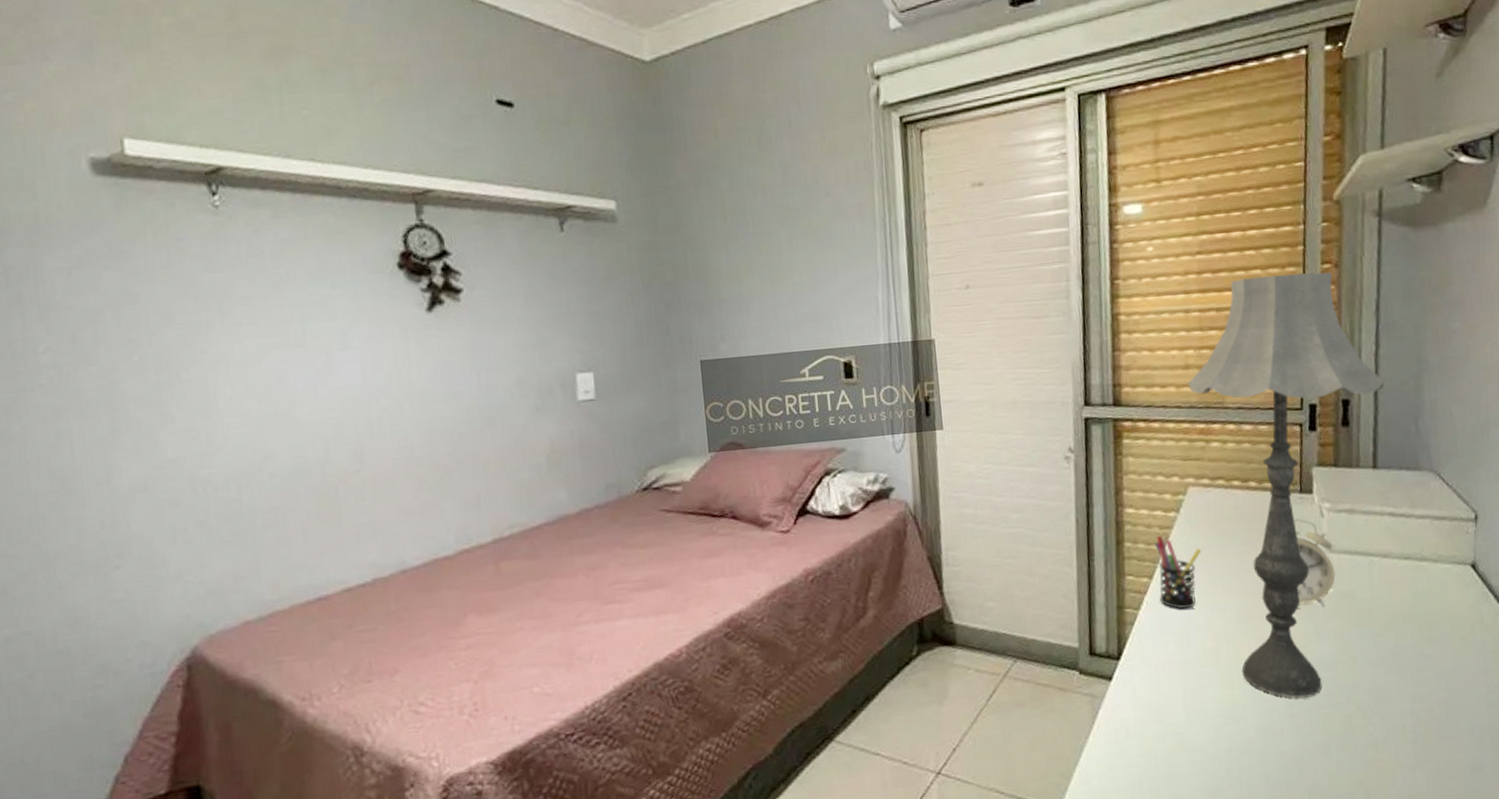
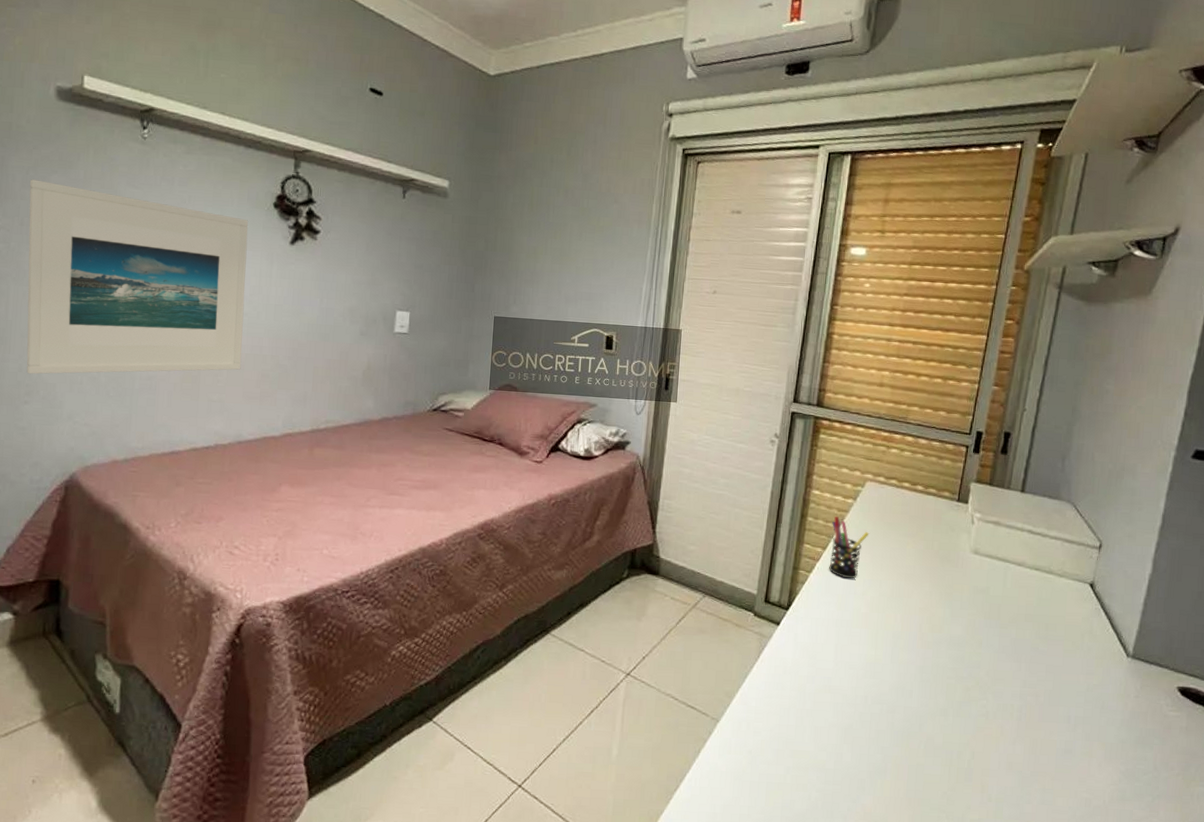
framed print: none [74,281,390,531] -> present [26,179,248,374]
table lamp: present [1188,272,1385,699] -> none [880,321,1042,668]
alarm clock: present [1293,518,1336,607] -> none [942,522,978,596]

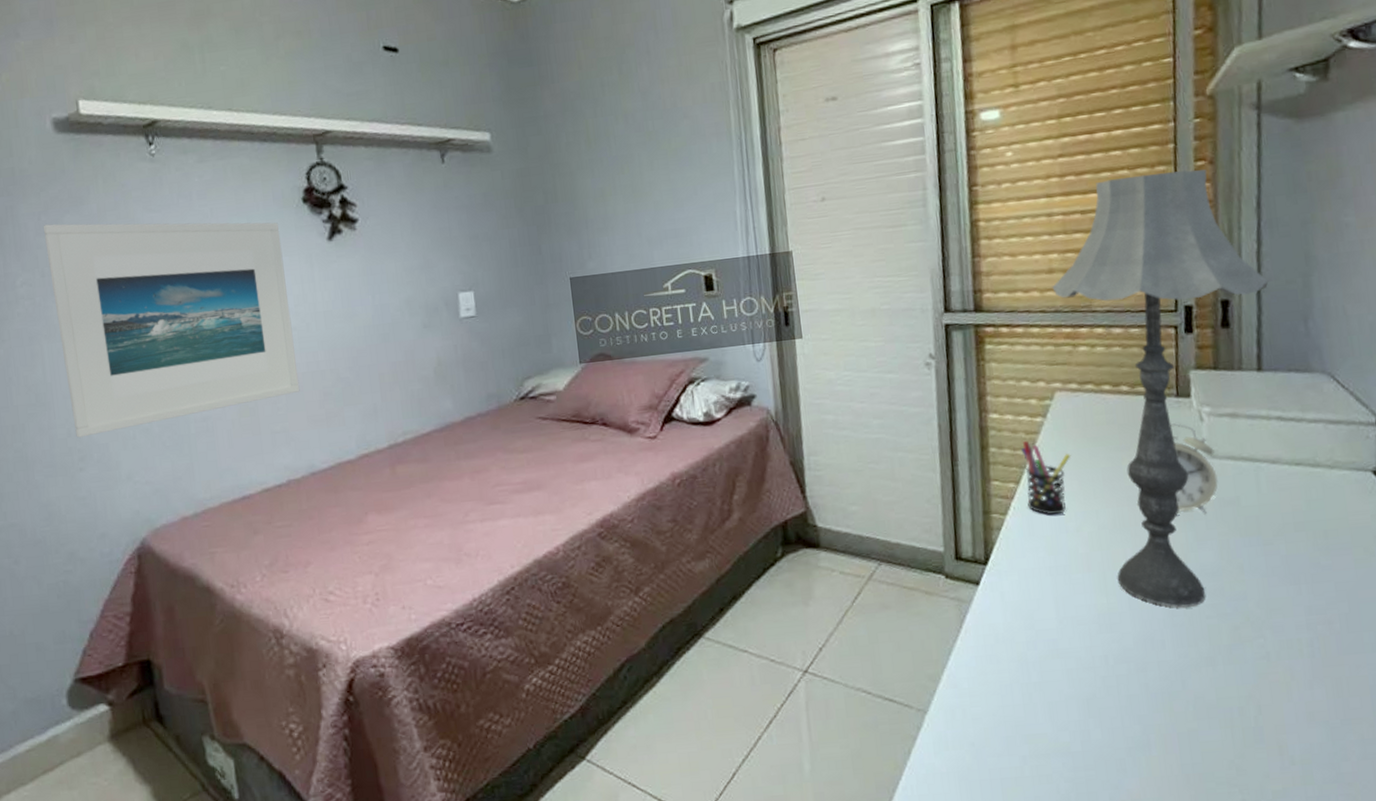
table lamp: none [880,321,1042,668] -> present [1052,169,1269,608]
alarm clock: none [942,522,978,596] -> present [1170,423,1218,514]

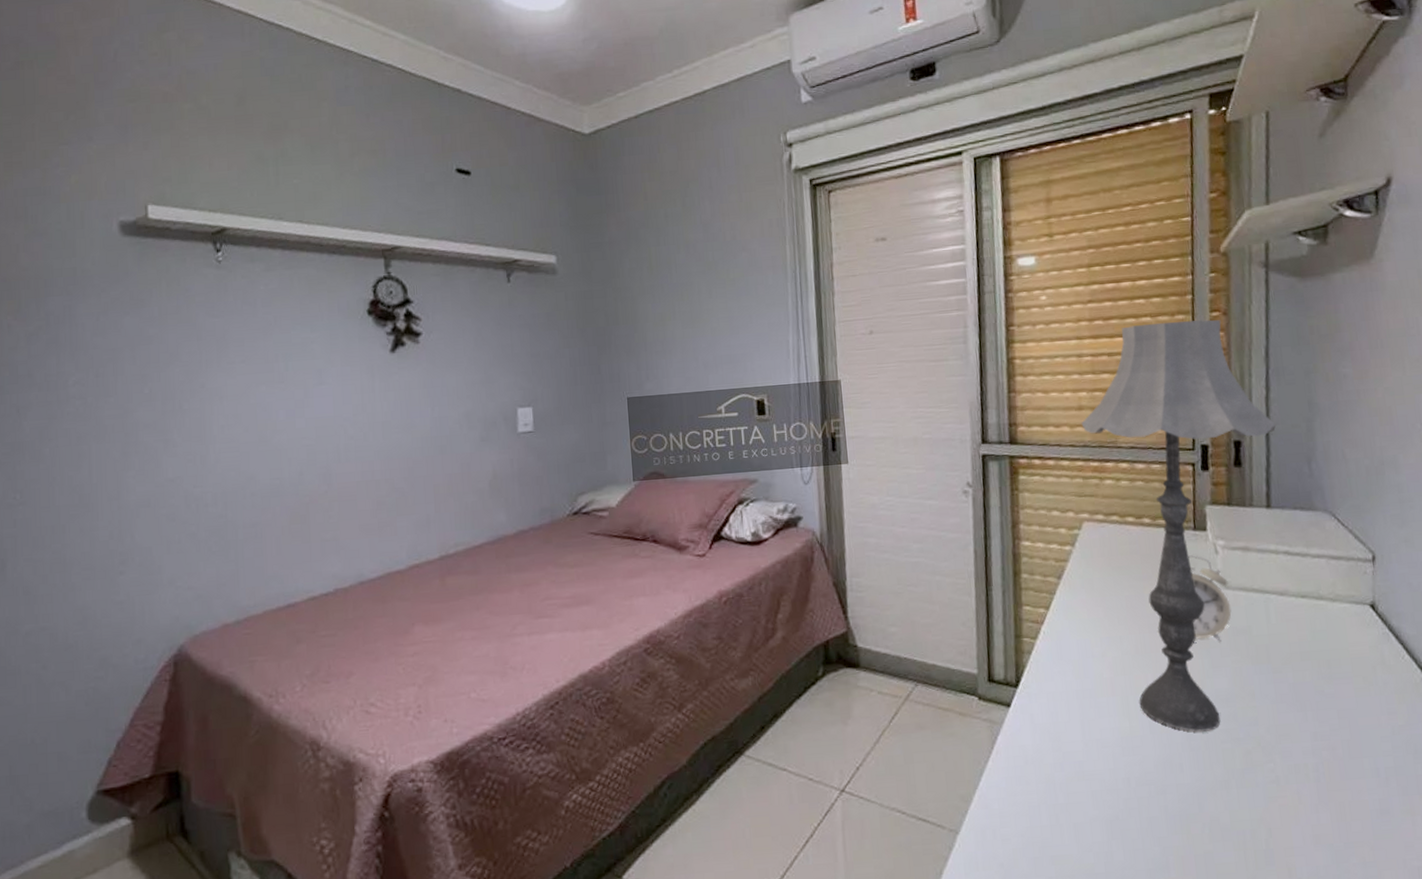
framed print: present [43,222,300,438] -> none [101,325,353,540]
pen holder: present [1021,441,1071,515] -> none [1051,568,1097,639]

